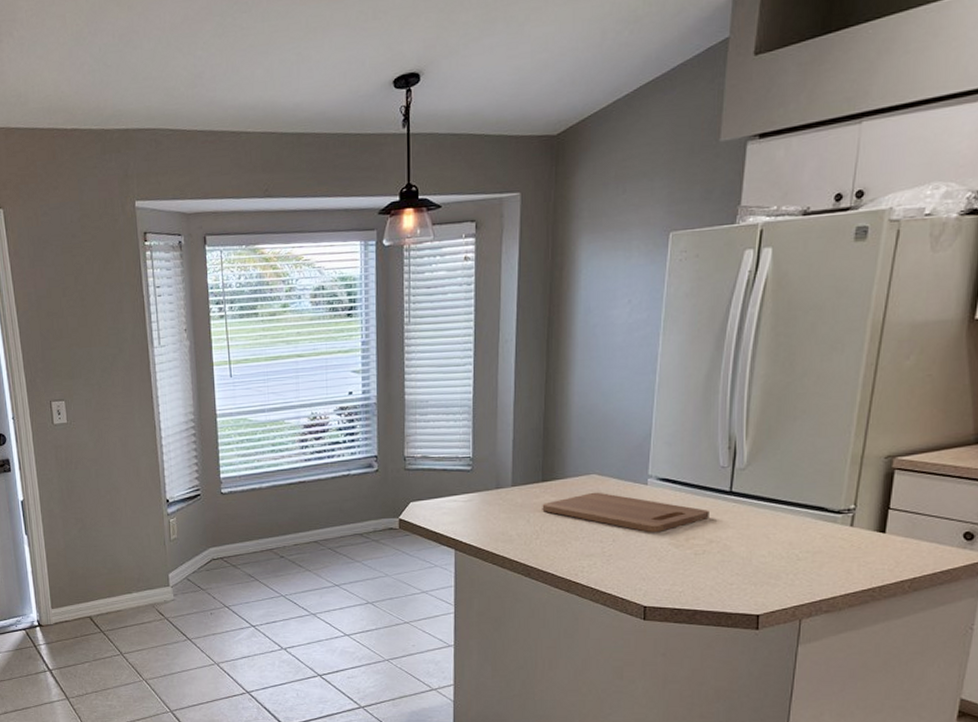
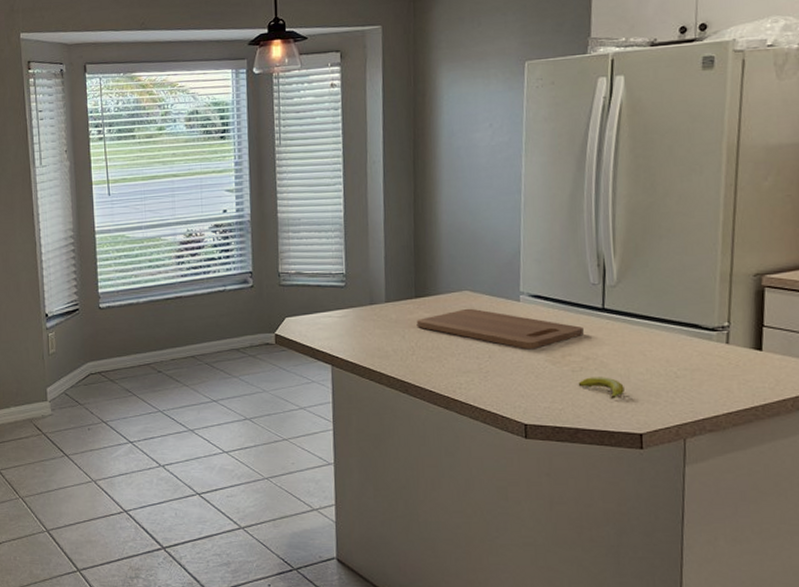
banana: none [699,560,745,581] -> present [578,377,625,399]

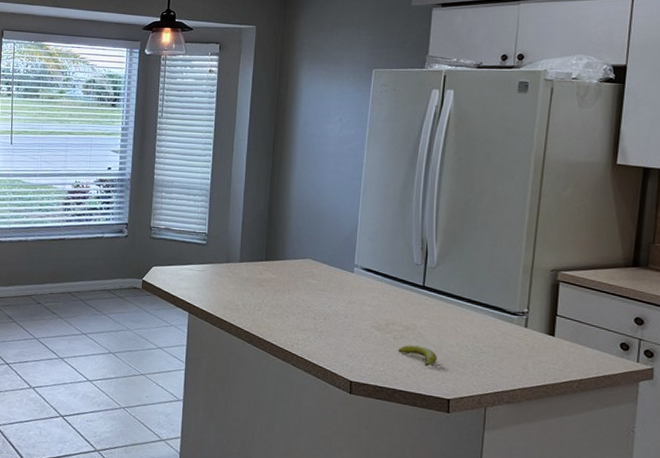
cutting board: present [416,308,584,350] -> none [264,274,406,316]

